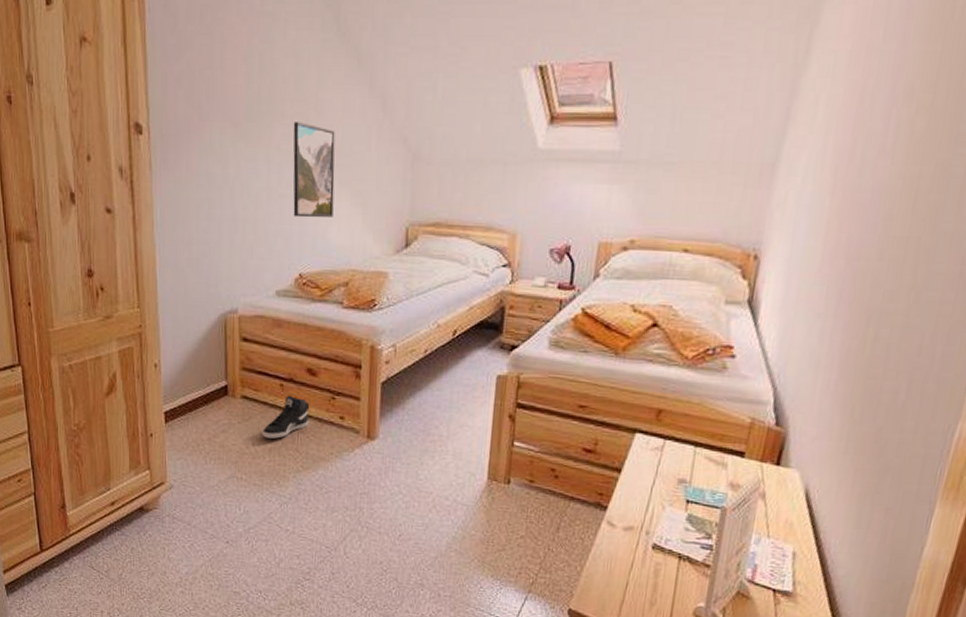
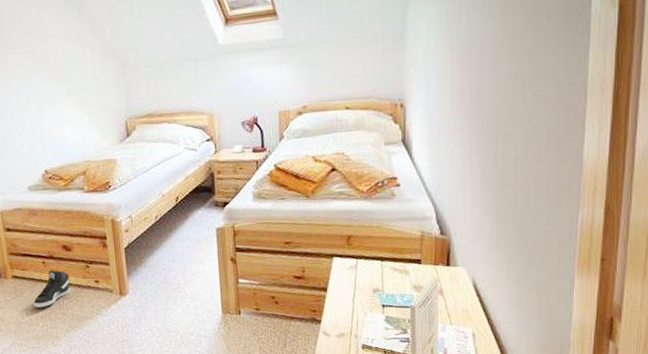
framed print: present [293,122,335,218] -> none [22,50,65,126]

